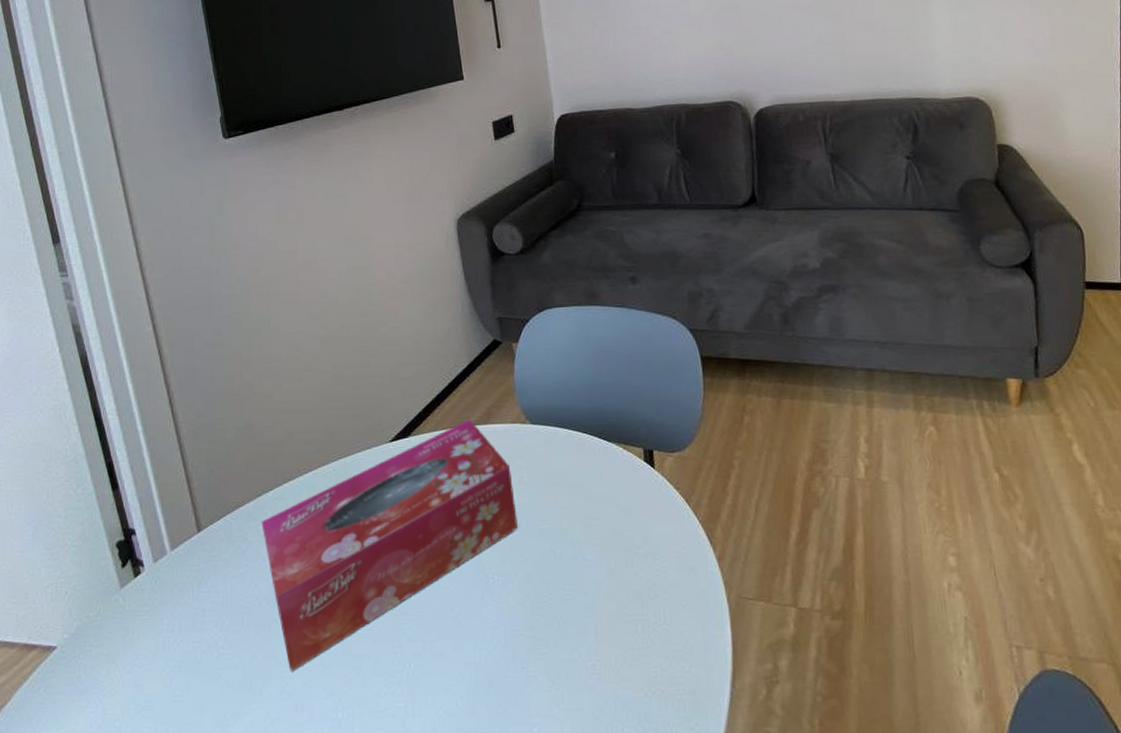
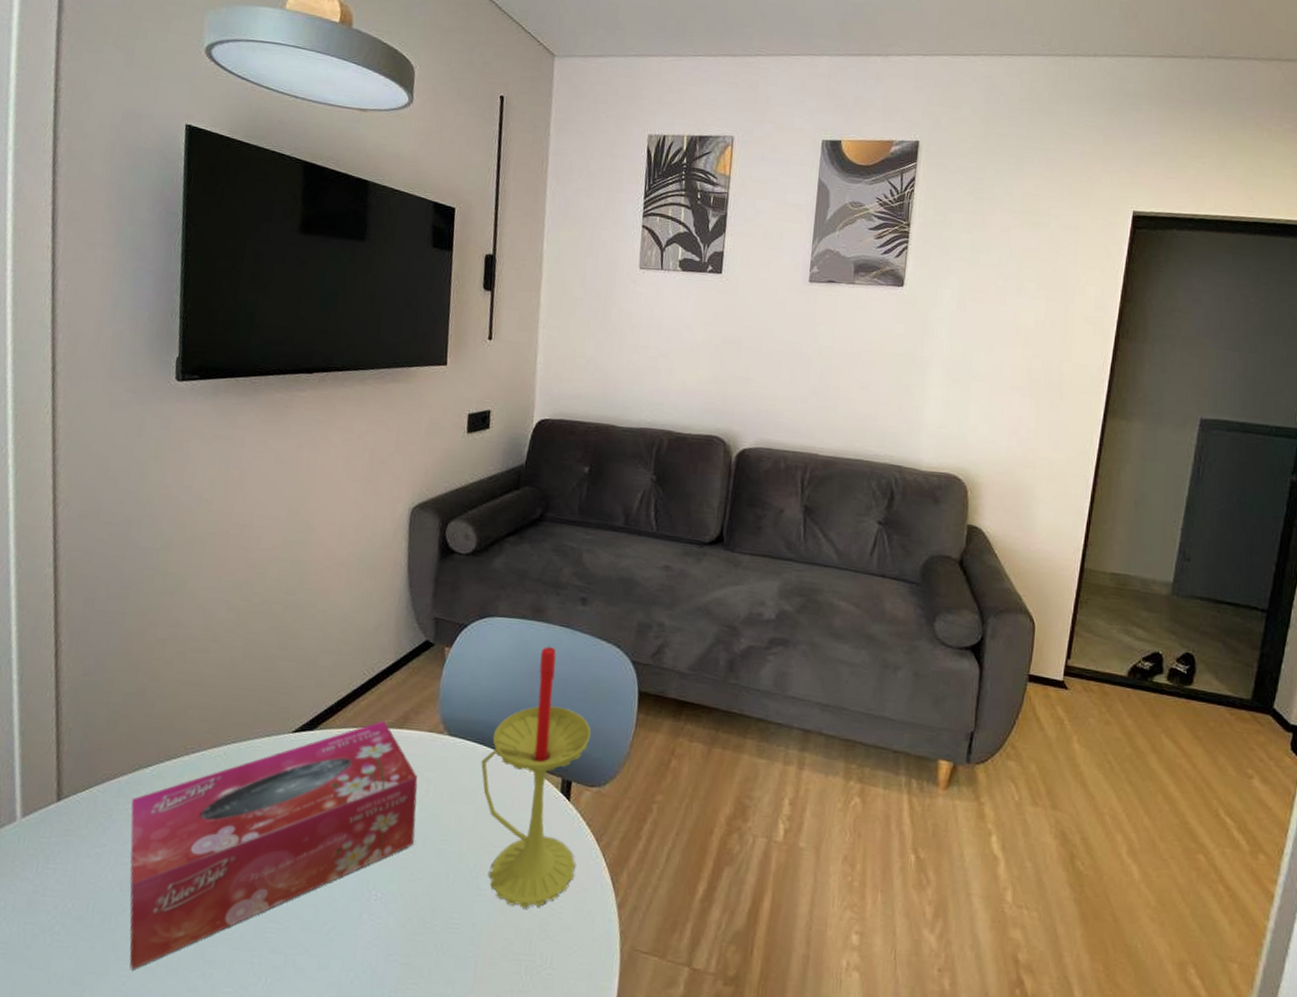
candle: none [565,326,672,573] -> present [481,644,592,908]

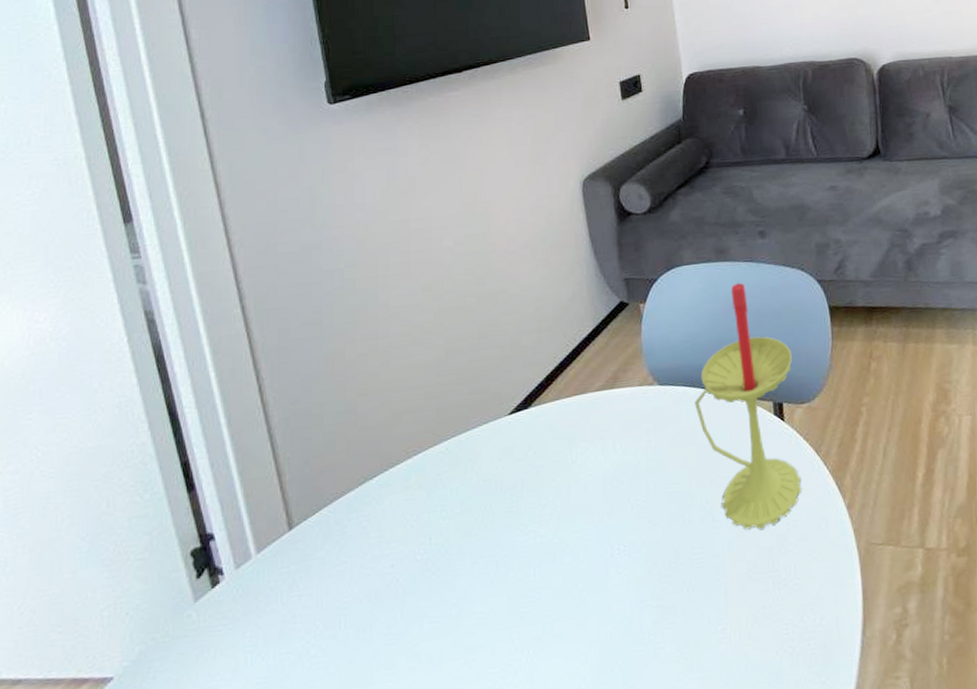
tissue box: present [129,721,418,970] -> none [363,385,645,674]

